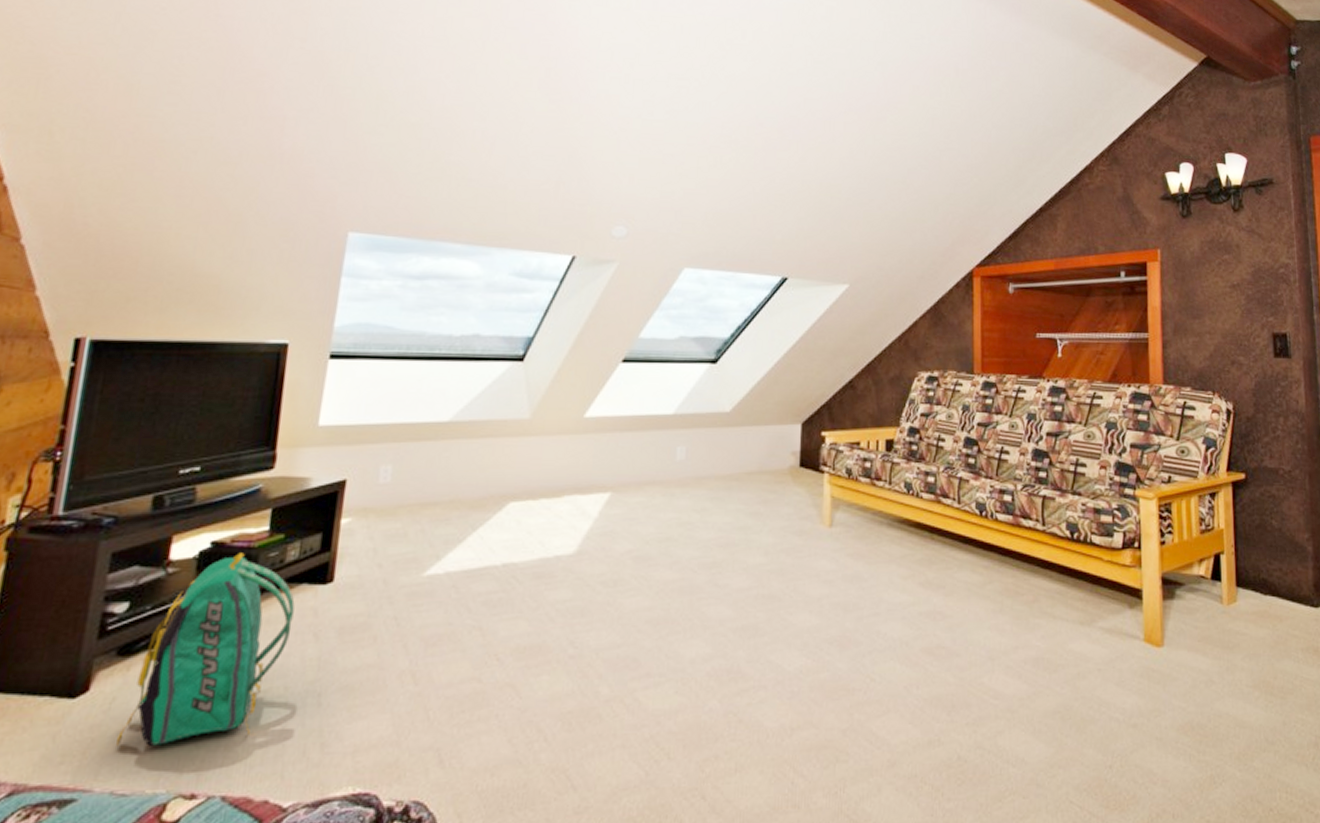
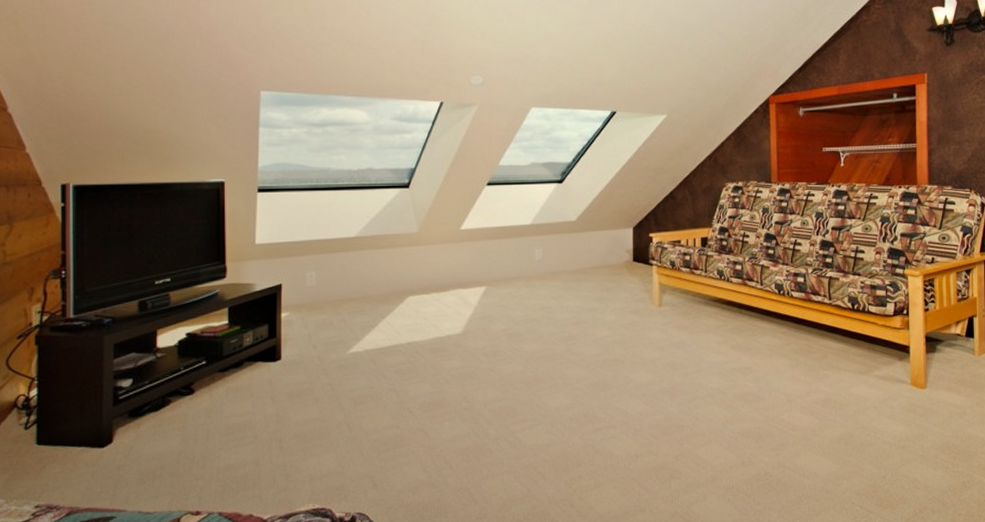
backpack: present [116,553,295,747] -> none [138,341,254,480]

